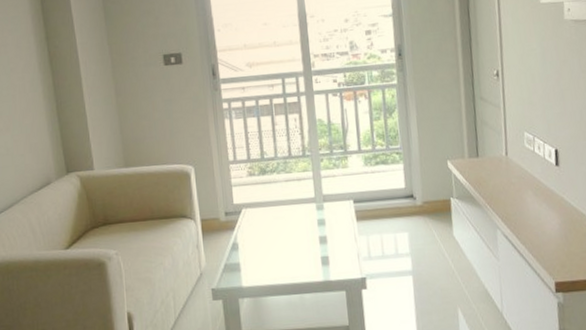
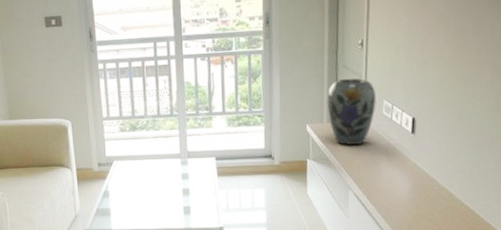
vase: none [466,110,517,181] -> present [327,78,376,146]

